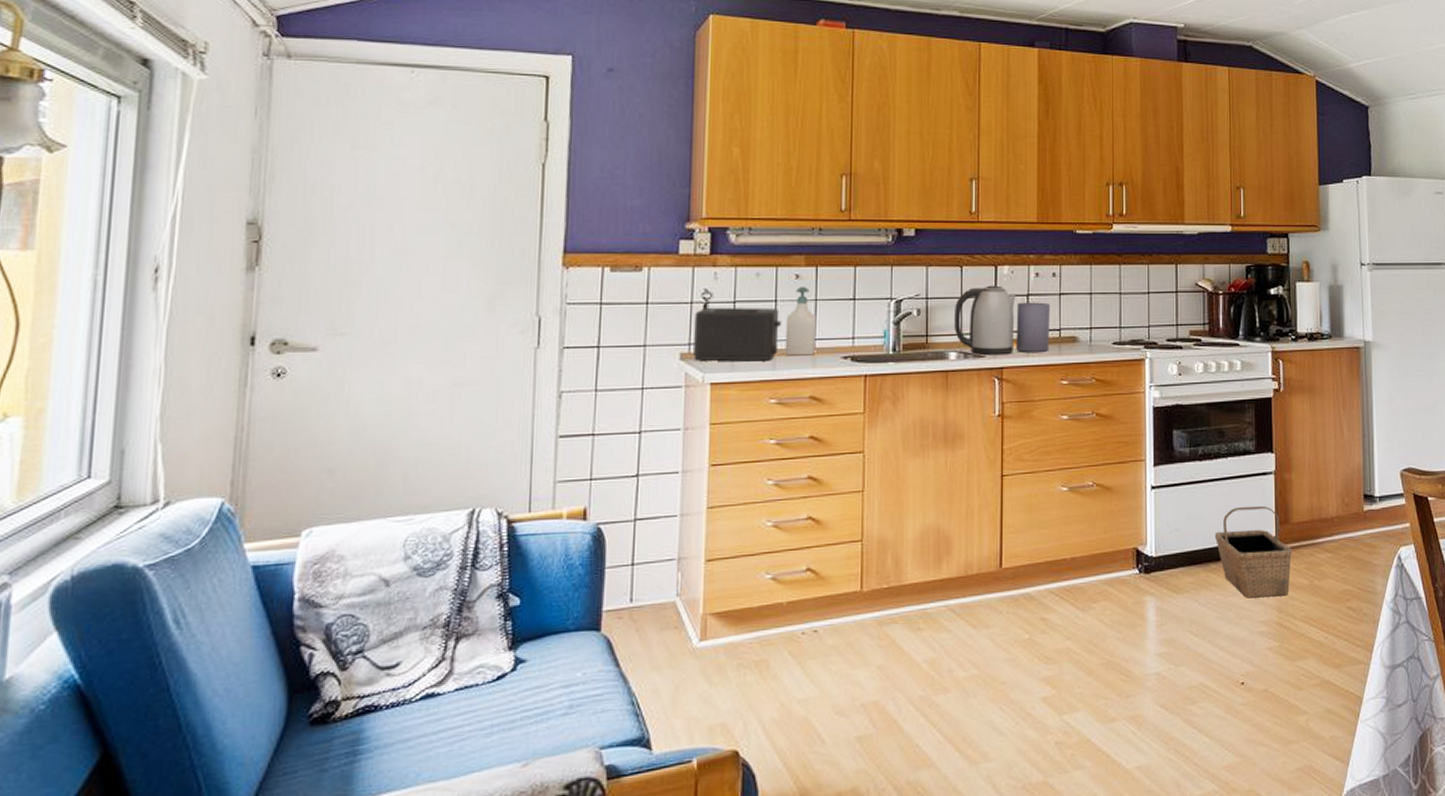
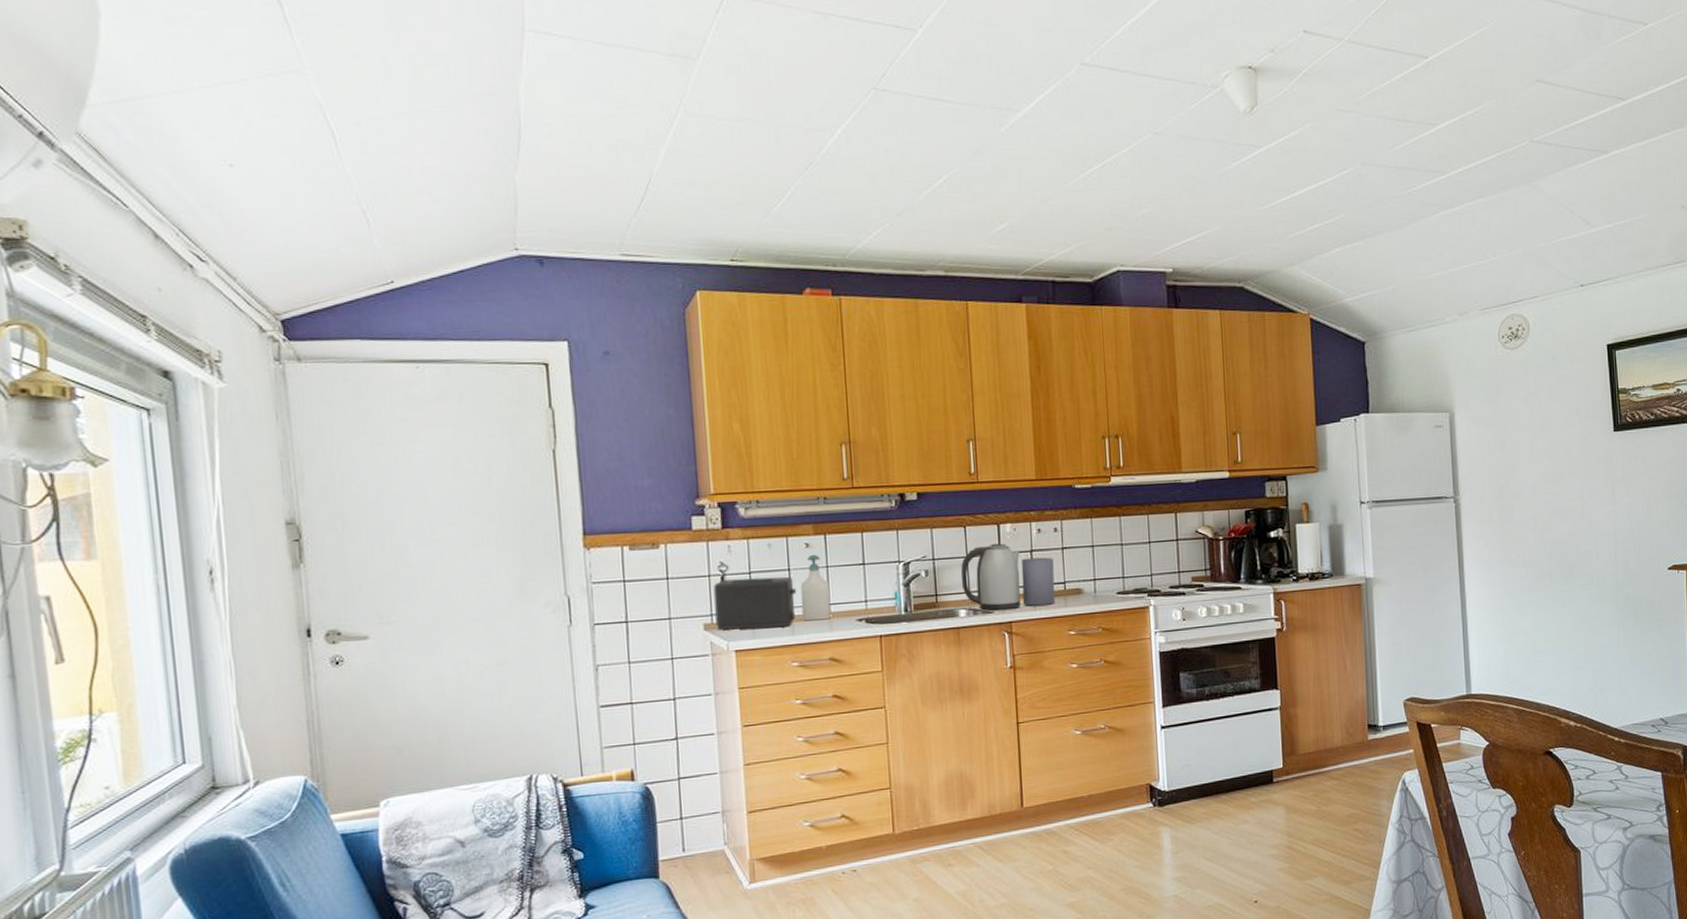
basket: present [1215,505,1292,598] -> none [1225,739,1299,825]

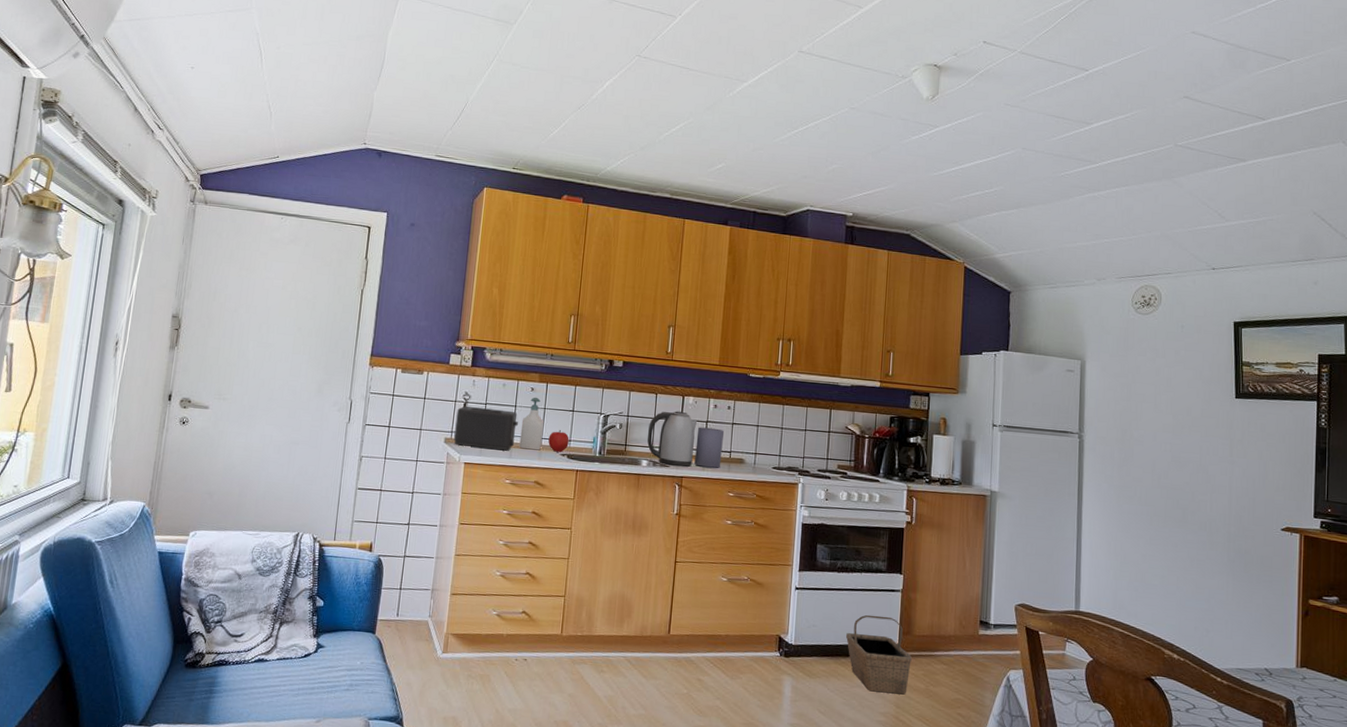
fruit: none [838,589,865,618] -> present [548,429,569,452]
basket: none [1225,739,1299,825] -> present [846,614,912,695]

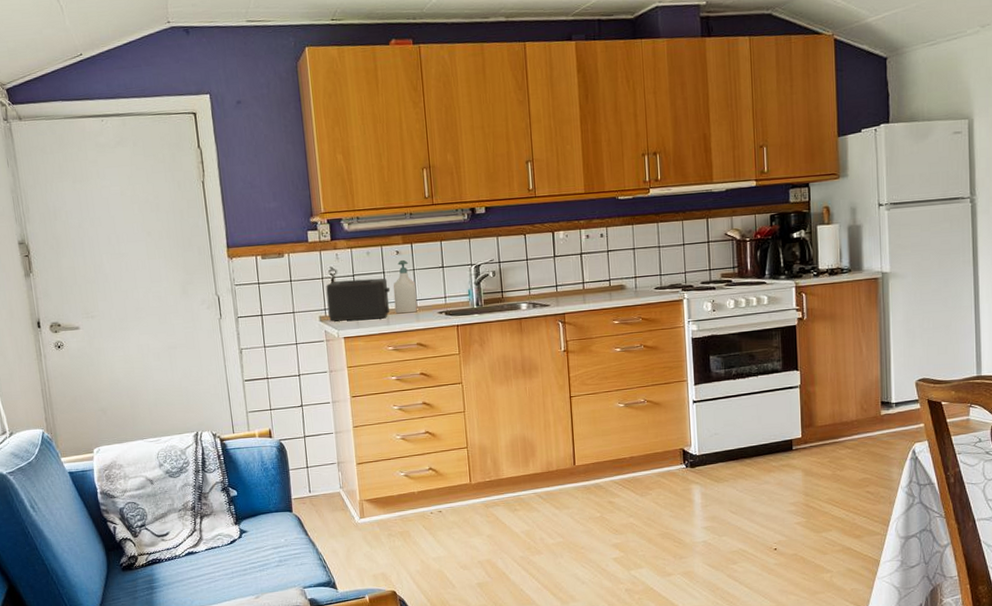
fruit: present [548,429,569,452] -> none [423,287,445,311]
kettle: present [647,411,698,467] -> none [522,248,572,304]
canister: present [694,427,724,469] -> none [572,258,602,301]
basket: present [846,614,912,695] -> none [749,413,816,486]

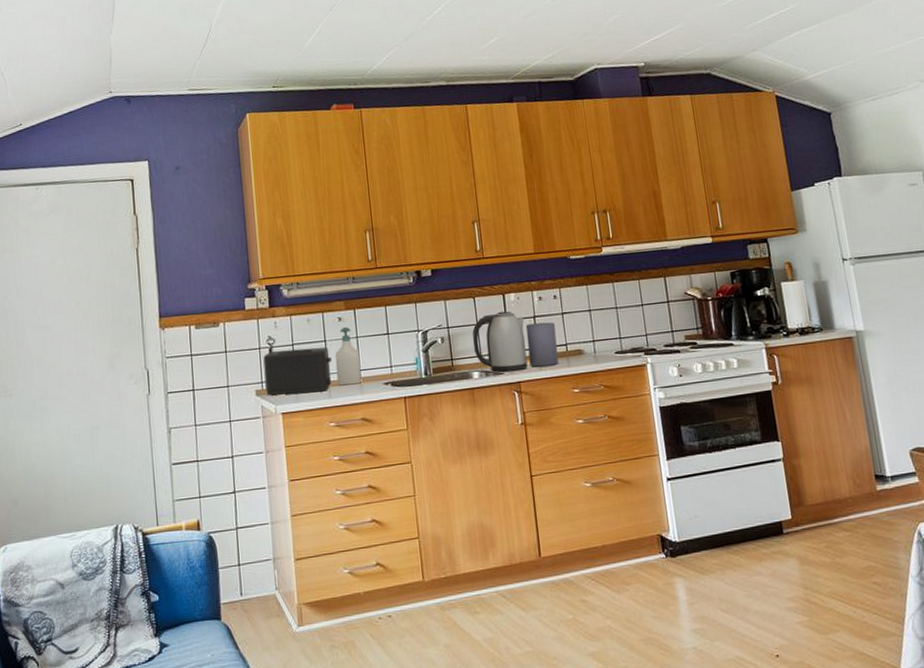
kettle: none [522,248,572,304] -> present [472,311,528,372]
canister: none [572,258,602,301] -> present [526,322,559,368]

